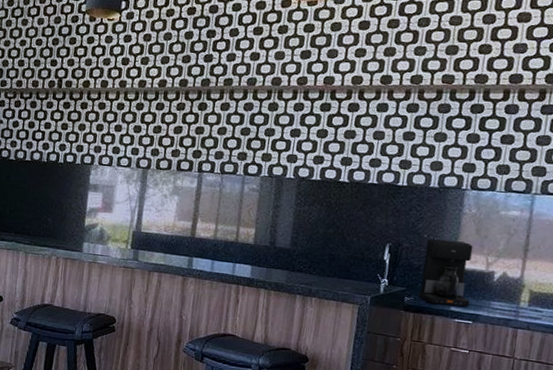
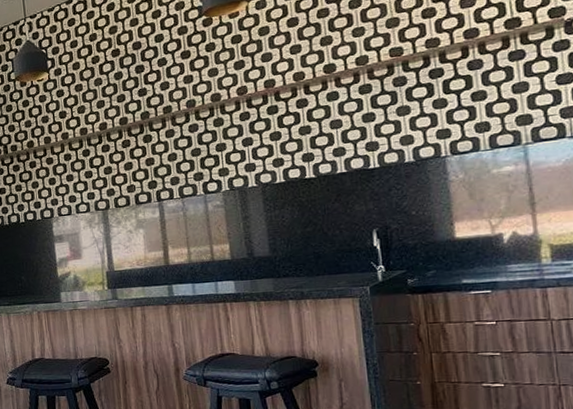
coffee maker: present [418,238,473,308] -> none [417,210,483,281]

